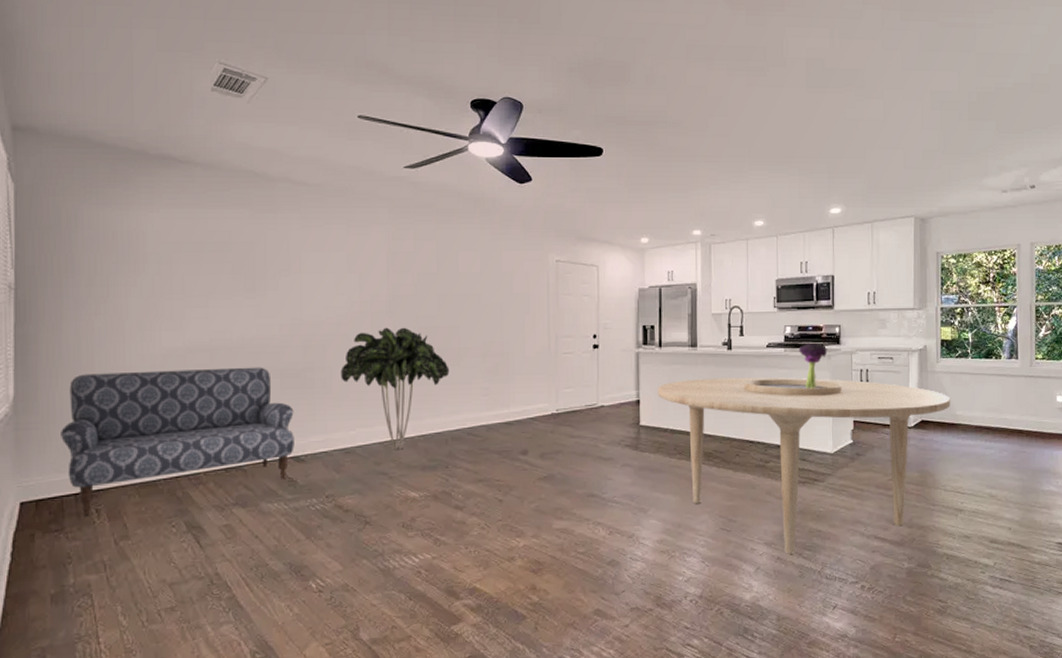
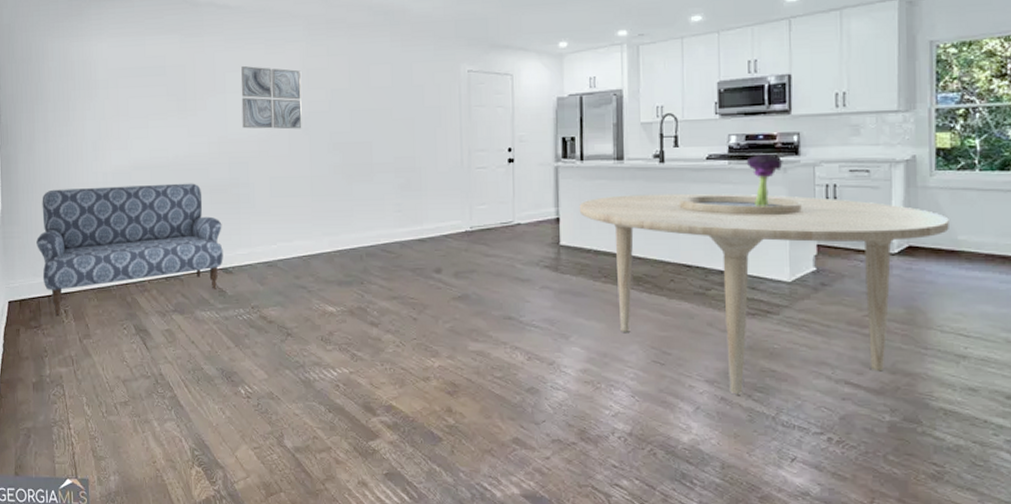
wall art: none [319,245,386,313] -> present [241,65,302,129]
indoor plant: present [340,327,450,450] -> none [262,143,363,265]

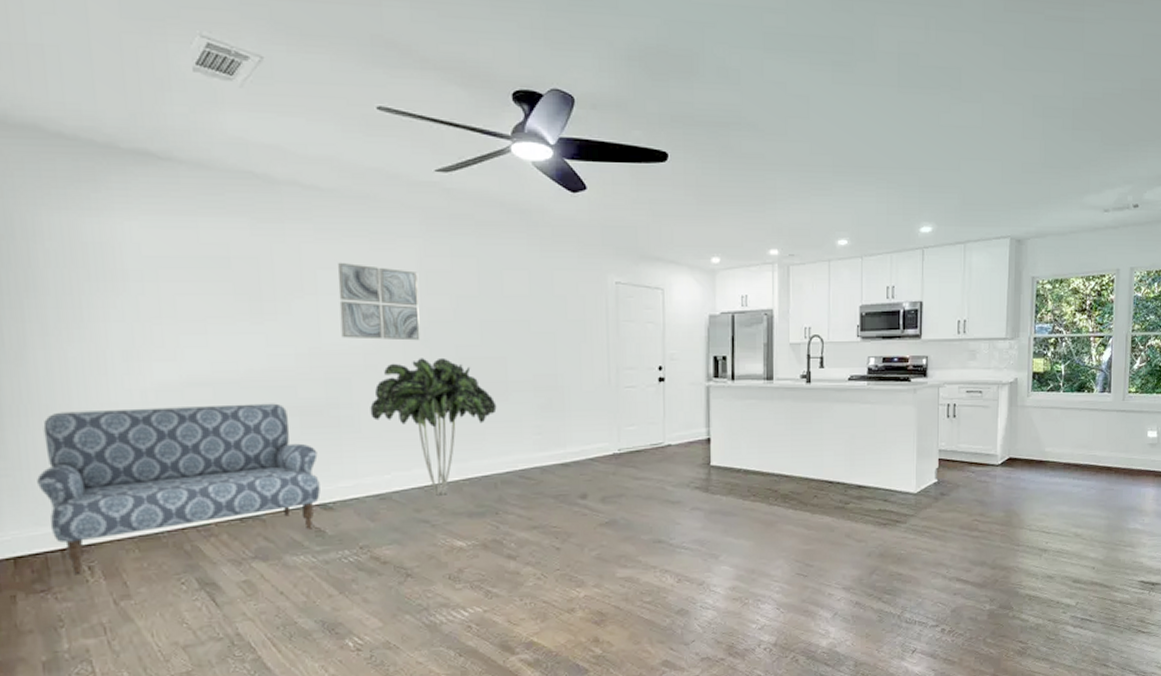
indoor plant: none [262,143,363,265] -> present [370,357,497,496]
dining table: present [579,193,949,395] -> none [730,412,1040,599]
bouquet: present [746,153,783,208] -> none [882,375,914,426]

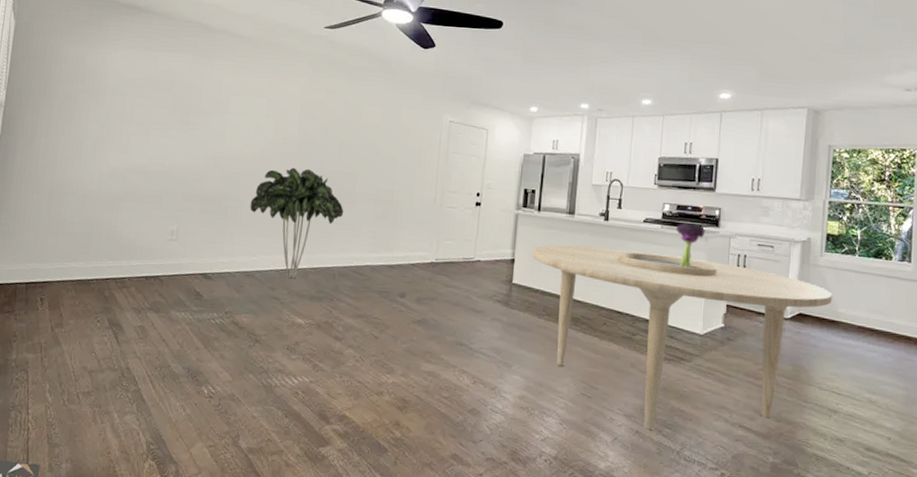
sofa: present [37,403,320,574] -> none [22,182,208,303]
wall art: present [338,262,420,341] -> none [239,90,301,154]
dining table: none [730,412,1040,599] -> present [532,245,832,430]
bouquet: none [882,375,914,426] -> present [675,222,706,269]

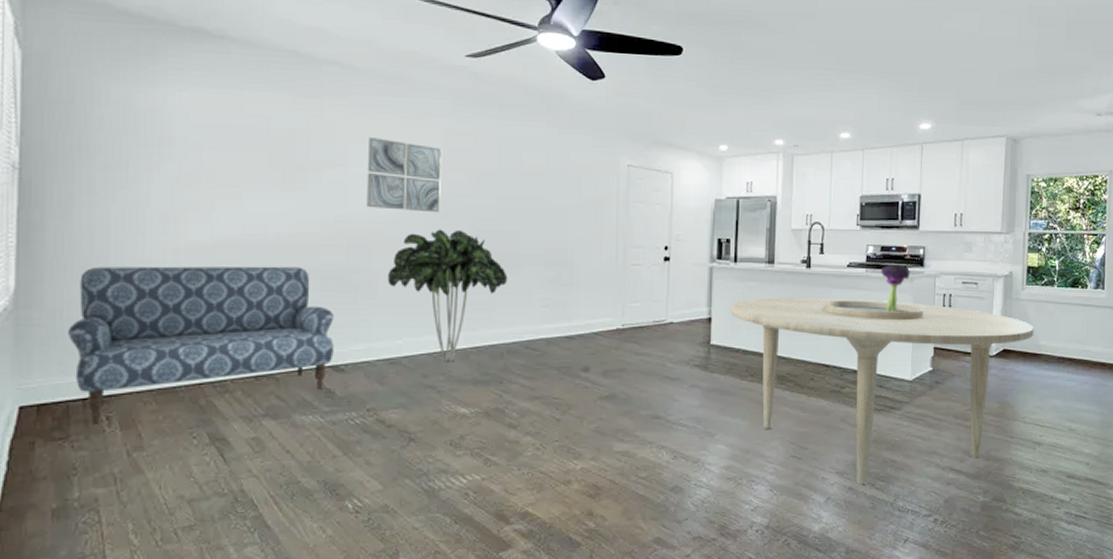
sofa: none [22,182,208,303] -> present [68,266,334,423]
wall art: none [239,90,301,154] -> present [366,136,443,213]

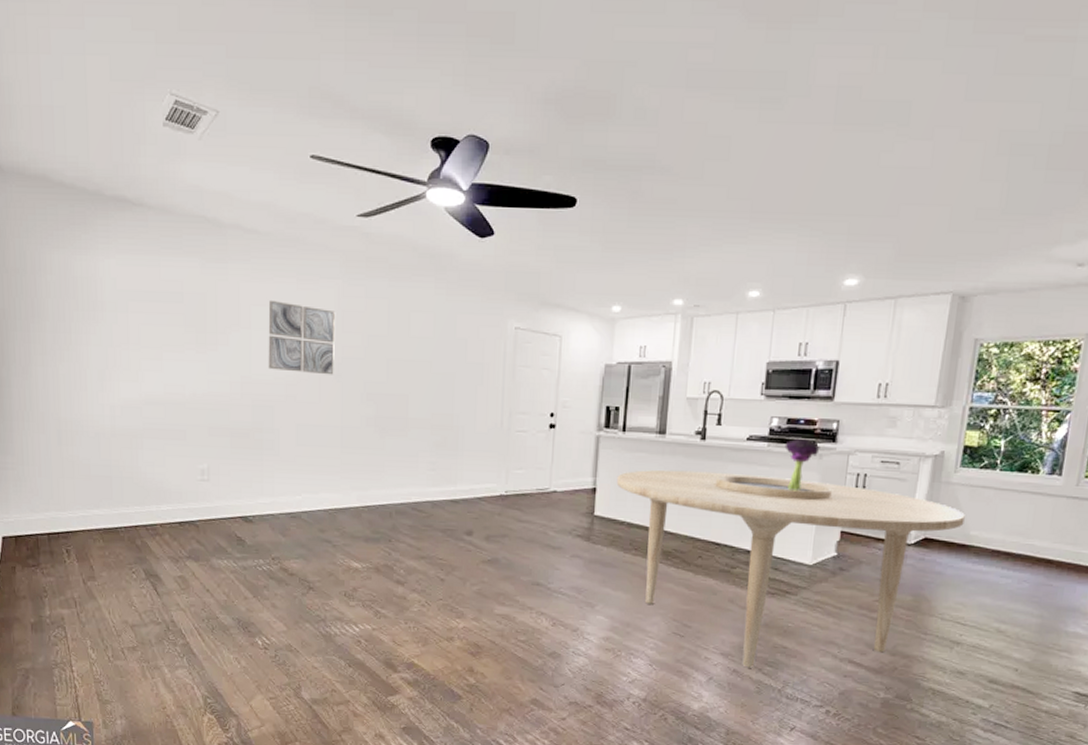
sofa: present [68,266,334,423] -> none [34,419,243,555]
indoor plant: present [387,229,508,362] -> none [288,391,396,519]

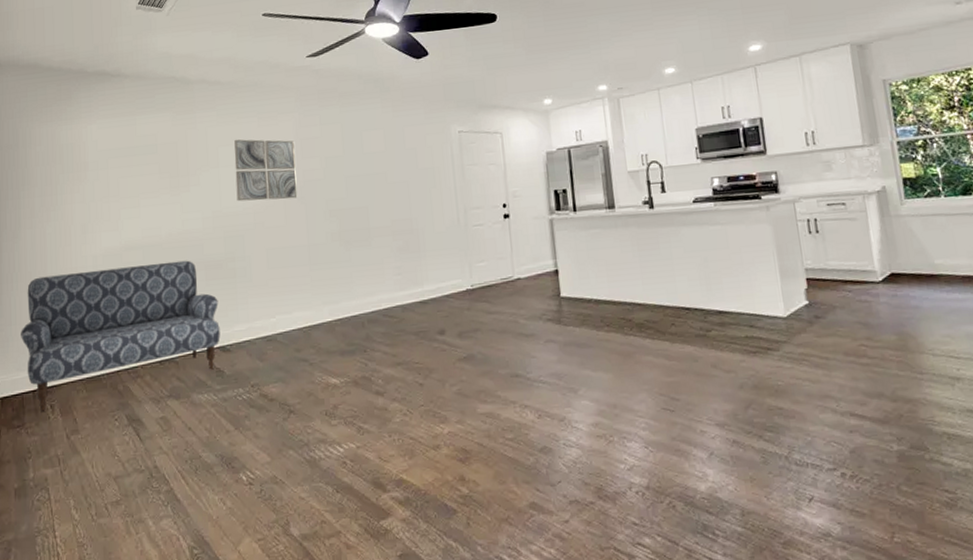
sofa: none [34,419,243,555] -> present [21,260,220,412]
dining table: present [616,469,965,668] -> none [576,232,926,436]
bouquet: present [784,438,820,492] -> none [730,193,765,246]

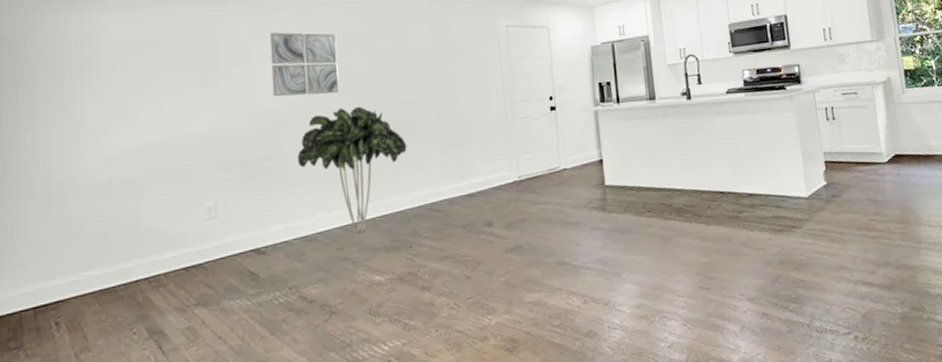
sofa: present [21,260,220,412] -> none [19,159,255,330]
indoor plant: none [259,211,362,336] -> present [297,106,407,234]

